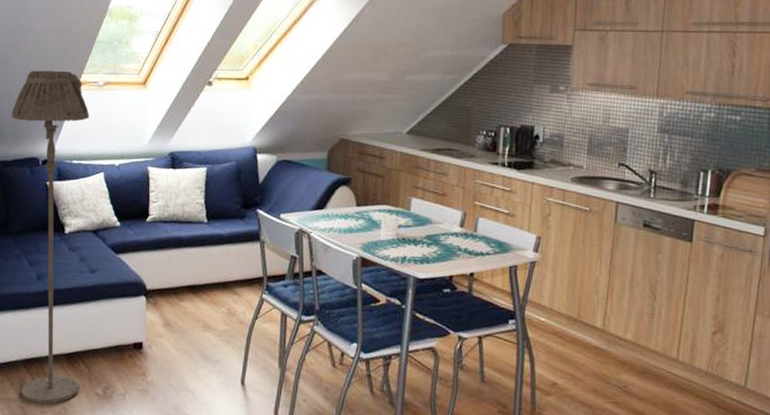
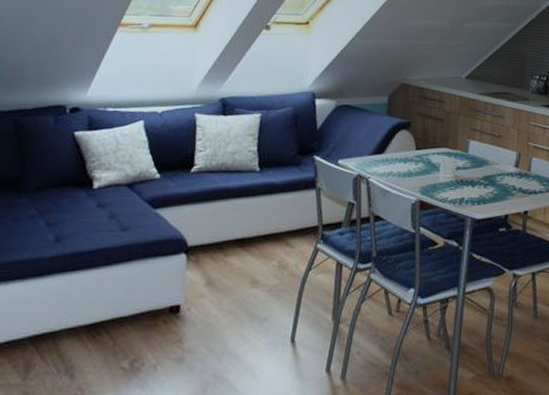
floor lamp: present [11,70,90,404] -> none [26,10,130,387]

